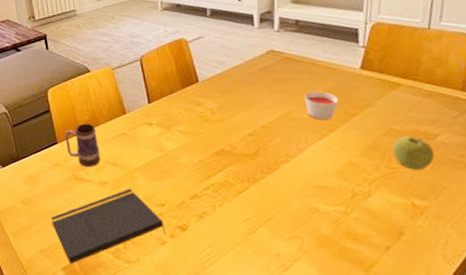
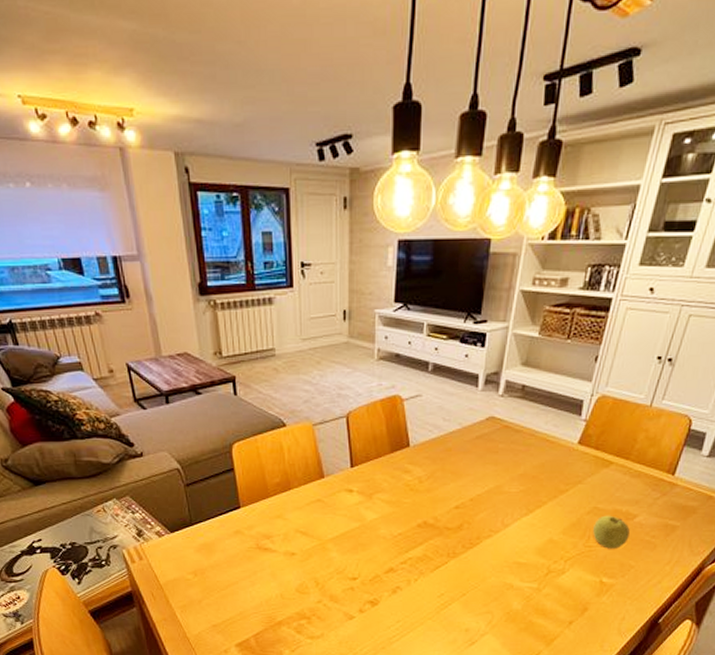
notepad: present [51,188,167,264] -> none [227,560,355,640]
mug: present [65,123,101,167] -> none [250,486,290,536]
candle: present [304,91,339,120] -> none [517,464,551,495]

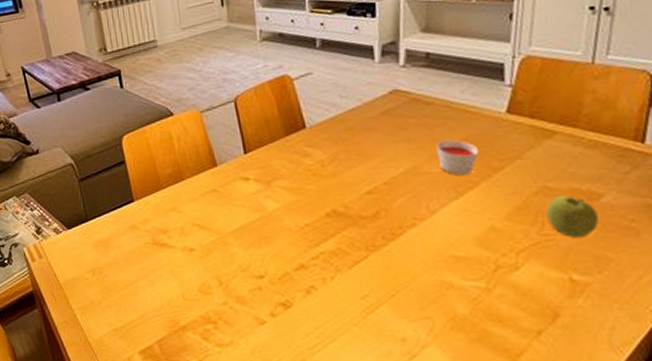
candle: none [517,464,551,495] -> present [436,139,479,175]

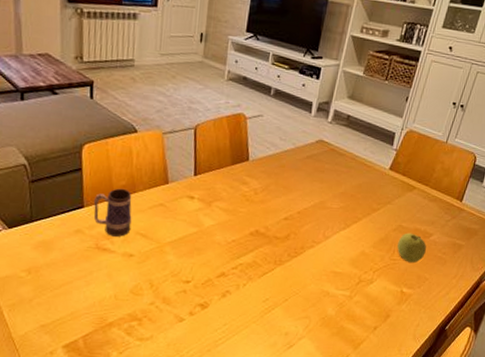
mug: none [143,177,186,230] -> present [93,188,132,237]
candle: present [436,139,479,175] -> none [338,184,367,212]

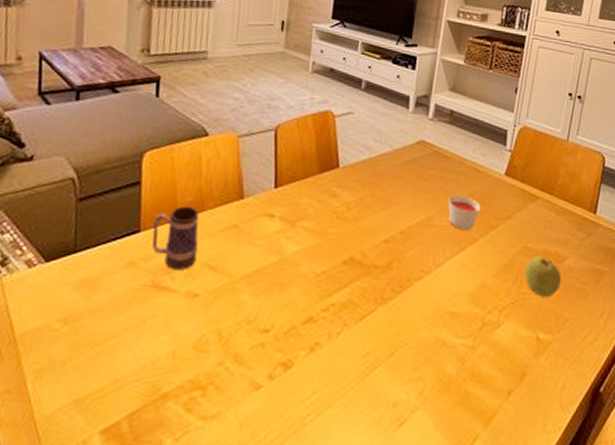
candle: none [338,184,367,212] -> present [448,194,481,230]

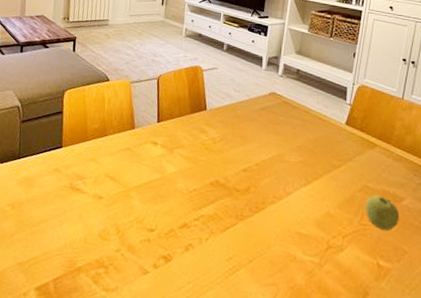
mug: present [151,206,200,270] -> none [70,131,103,178]
candle: present [448,194,481,230] -> none [296,137,325,167]

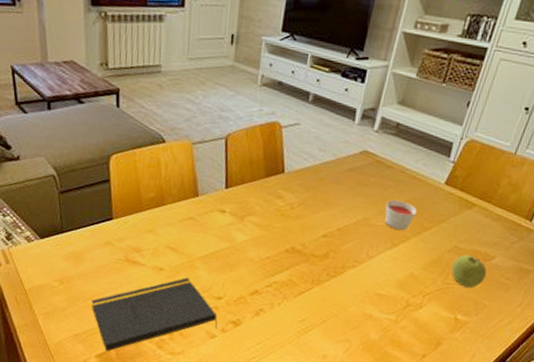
notepad: none [36,207,150,284] -> present [91,277,218,352]
candle: none [296,137,325,167] -> present [385,199,417,230]

